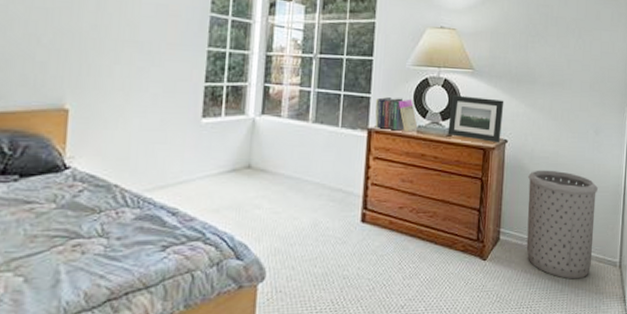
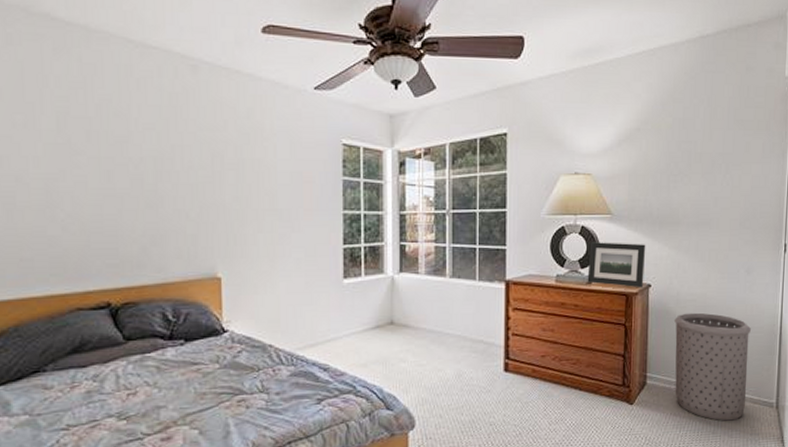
books: present [375,97,418,133] -> none [511,248,556,282]

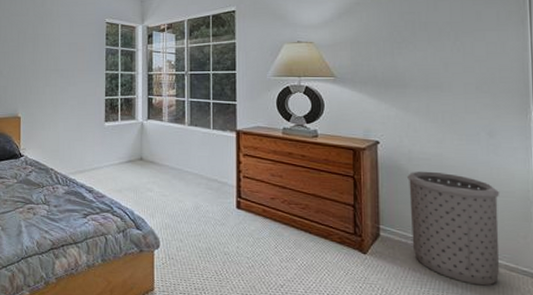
picture frame: present [587,242,646,288] -> none [313,101,372,144]

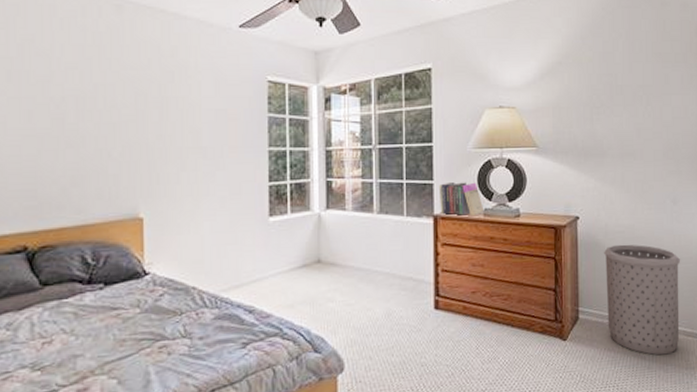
books: none [241,104,283,134] -> present [438,182,484,217]

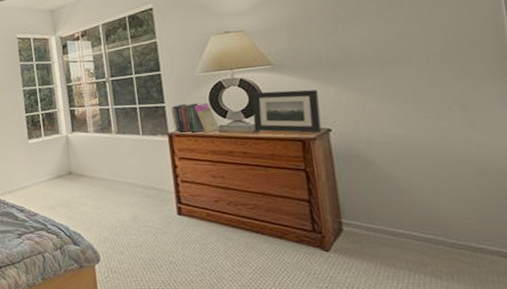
picture frame: none [515,174,573,221] -> present [252,89,322,134]
laundry basket: present [604,244,680,356] -> none [368,155,492,276]

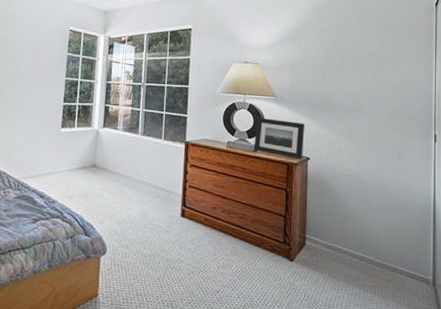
books: present [170,102,220,133] -> none [191,117,227,147]

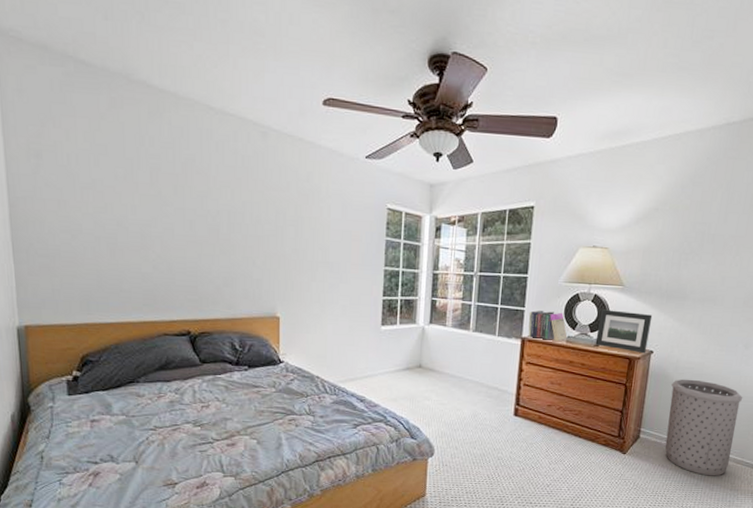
books: none [191,117,227,147] -> present [528,310,568,342]
laundry basket: none [331,186,404,291] -> present [665,379,742,476]

